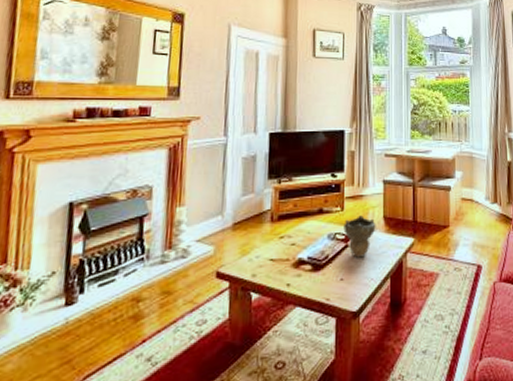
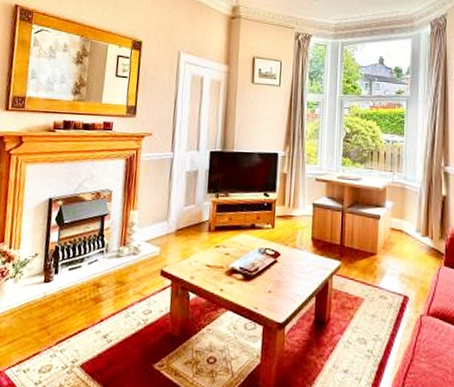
decorative bowl: present [343,215,376,258] -> none [273,234,304,274]

